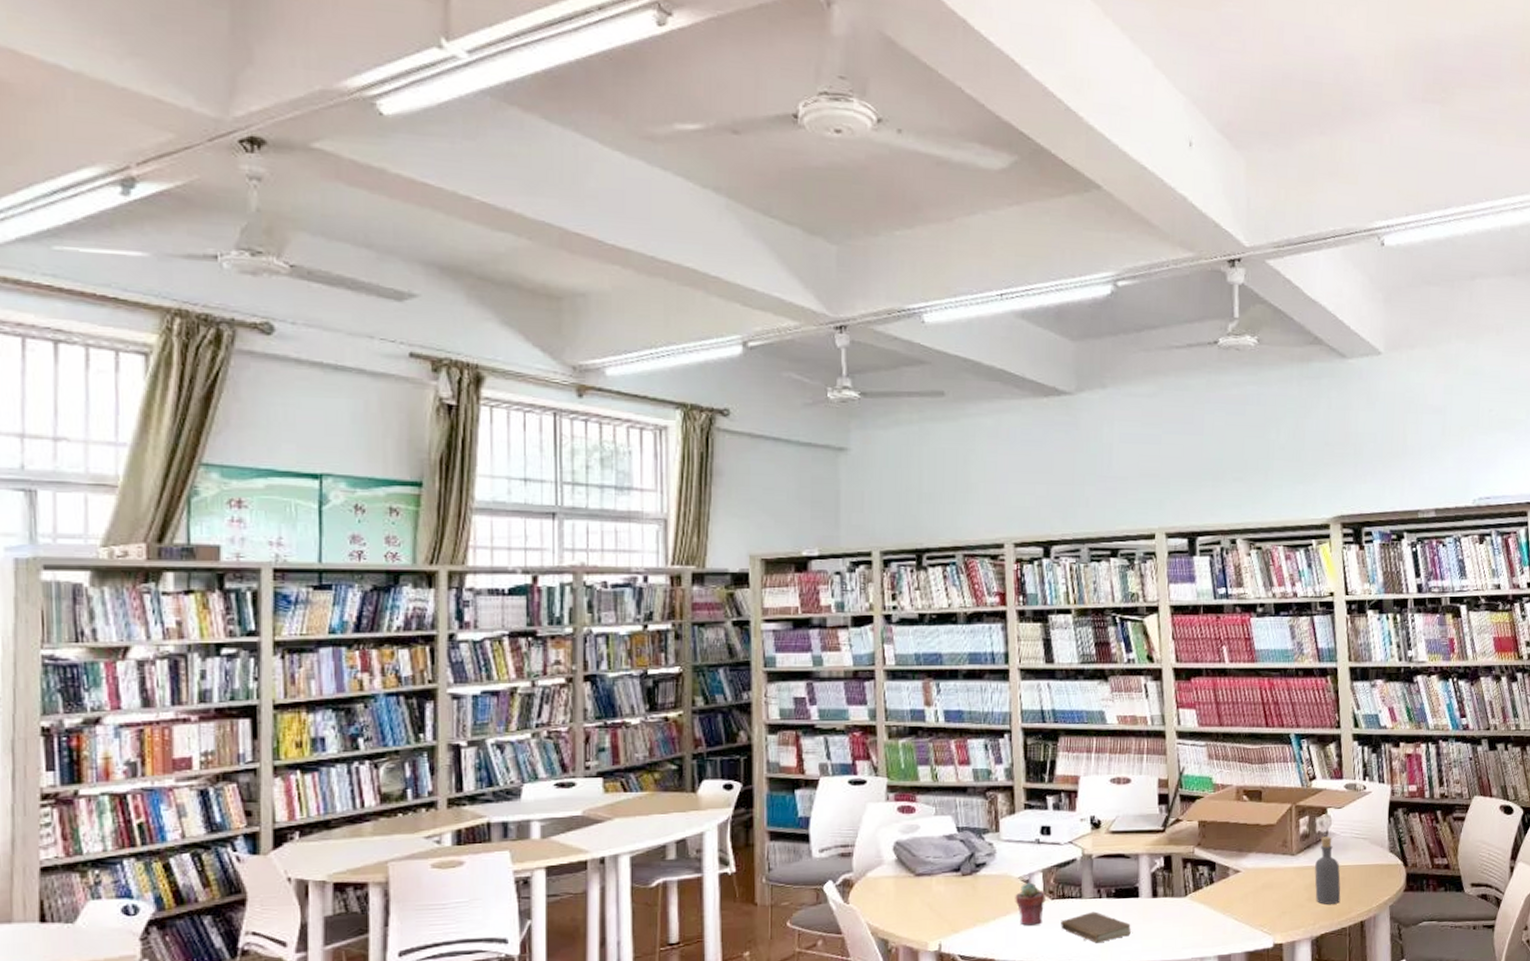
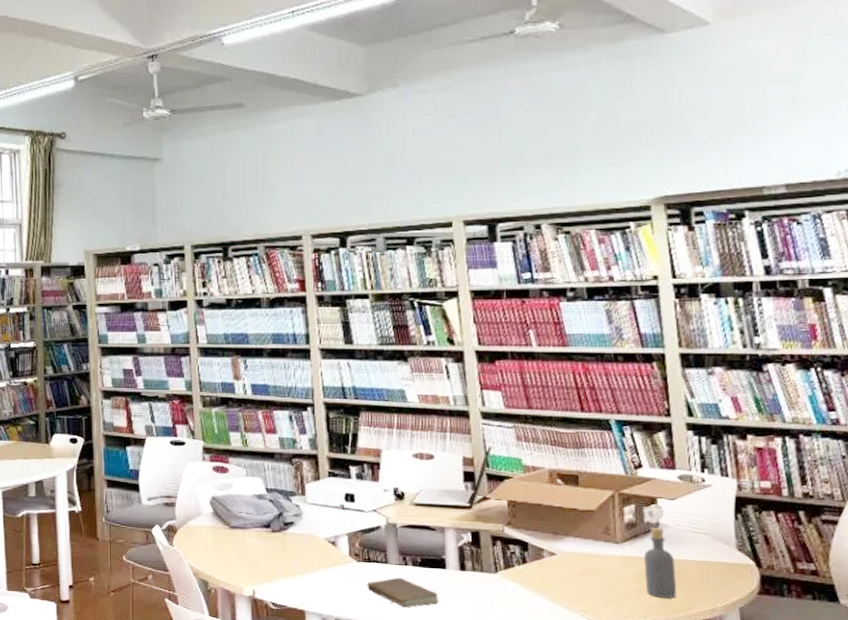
potted succulent: present [1015,882,1046,926] -> none [322,544,352,584]

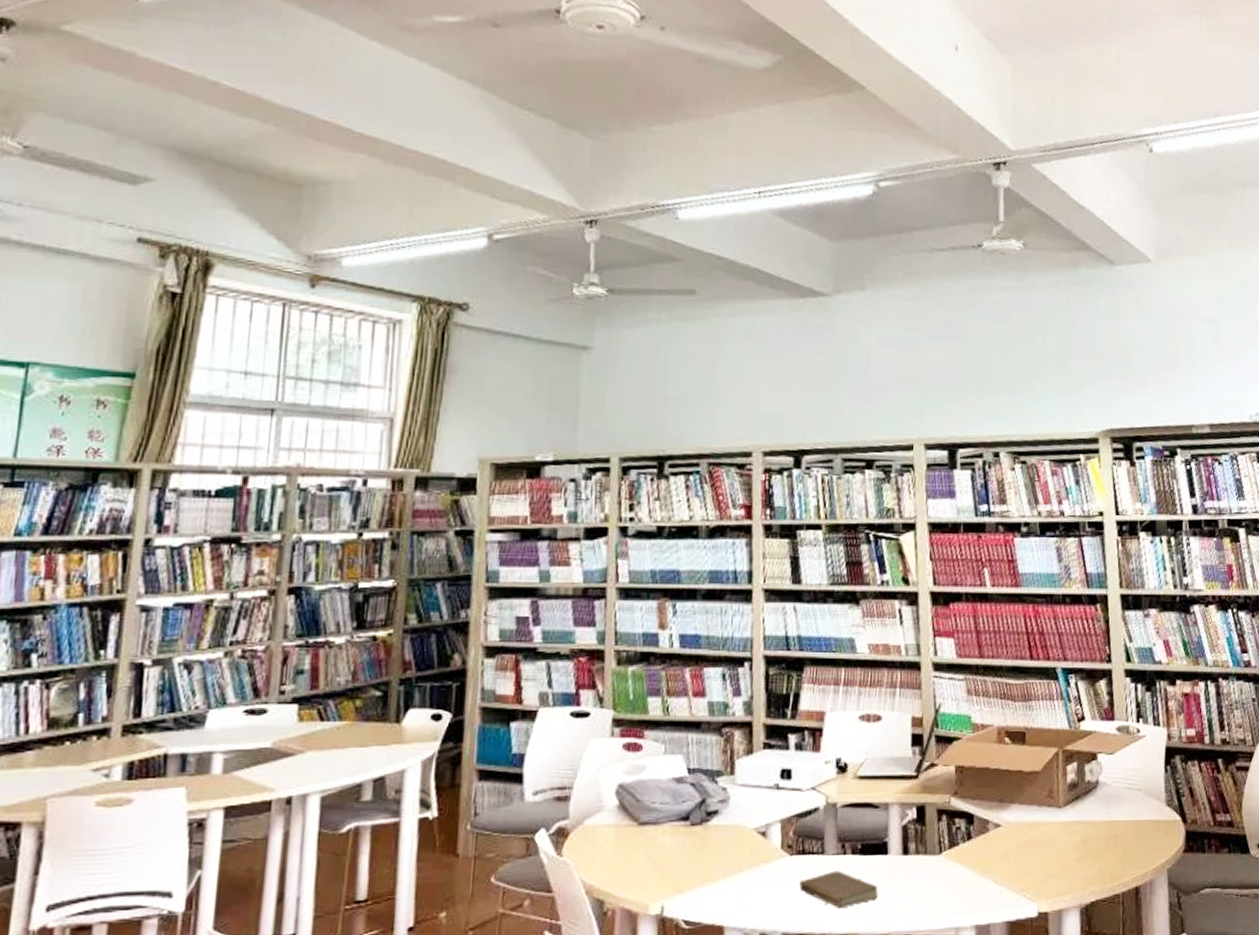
bottle: present [644,527,677,599] -> none [1084,786,1113,866]

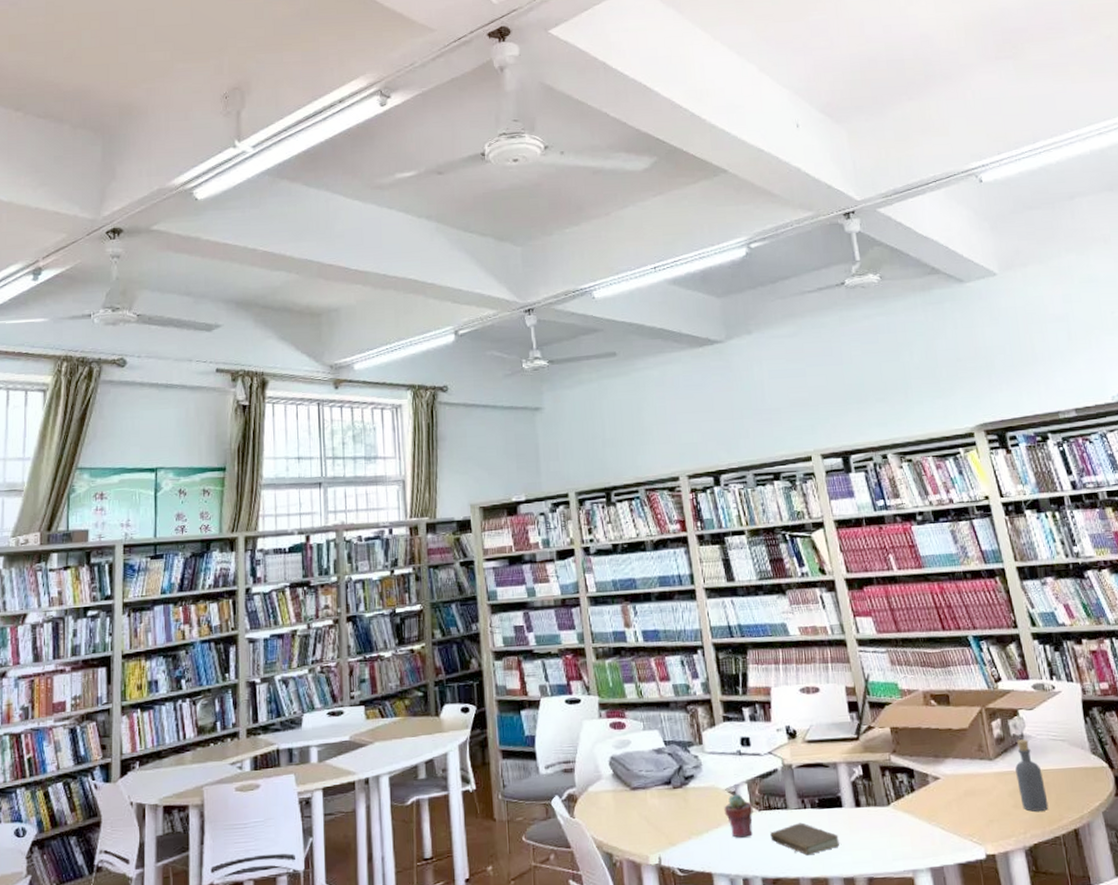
potted succulent: none [749,834,784,886] -> present [724,794,753,838]
bottle: none [1084,786,1113,866] -> present [1015,739,1049,812]

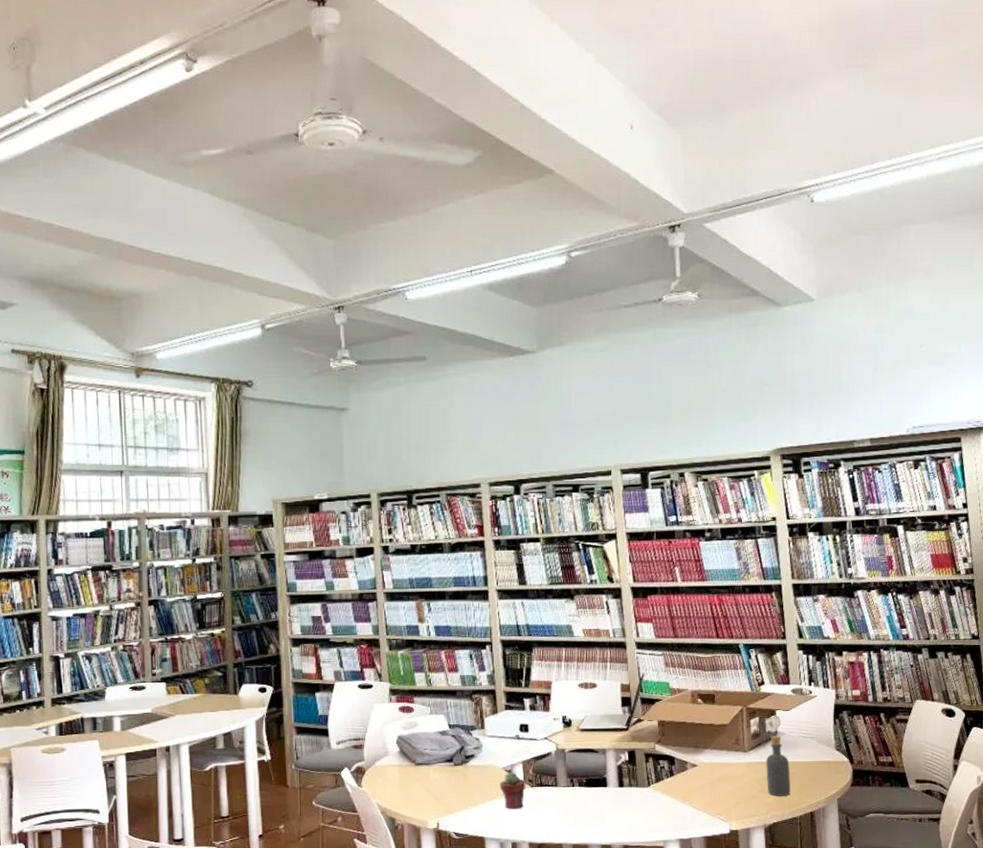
book: present [770,822,840,856] -> none [540,798,602,826]

